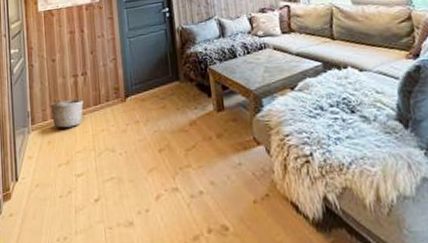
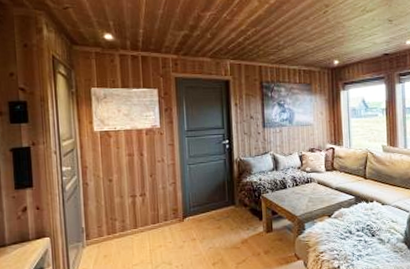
basket: present [50,98,84,128] -> none [106,217,142,244]

